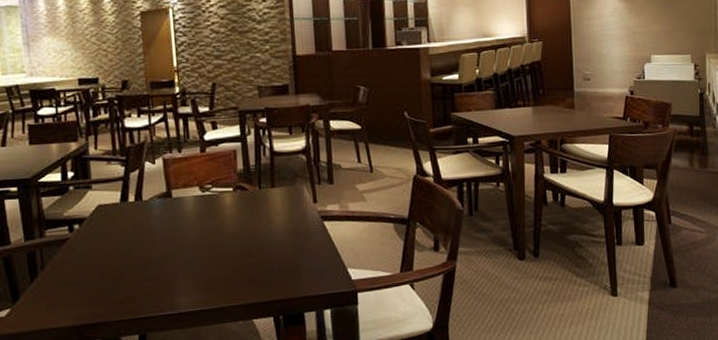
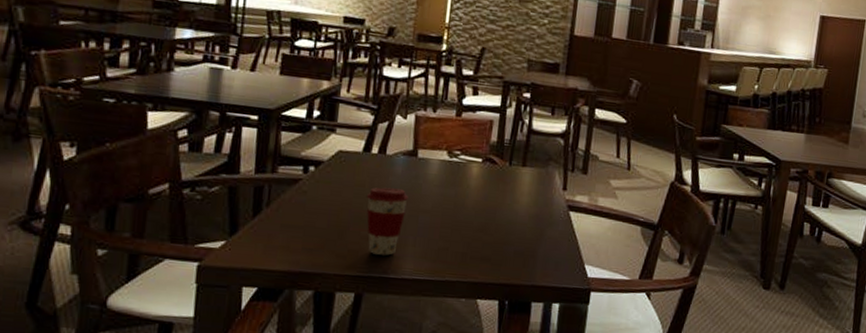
coffee cup: none [131,230,171,296] -> present [366,187,408,256]

